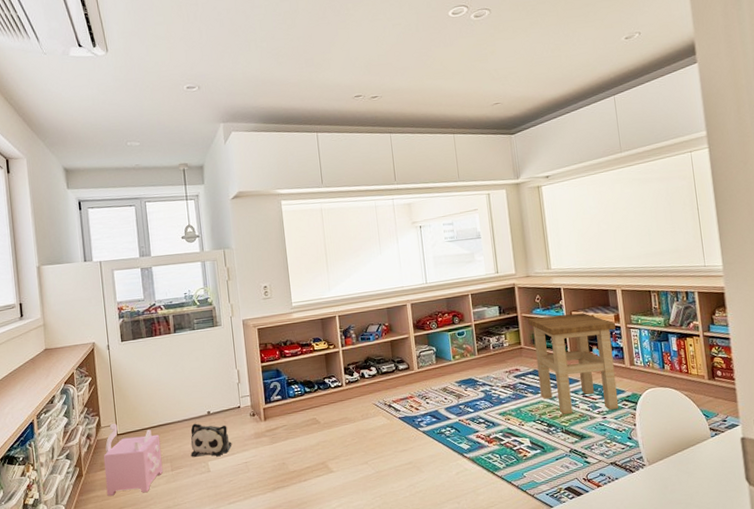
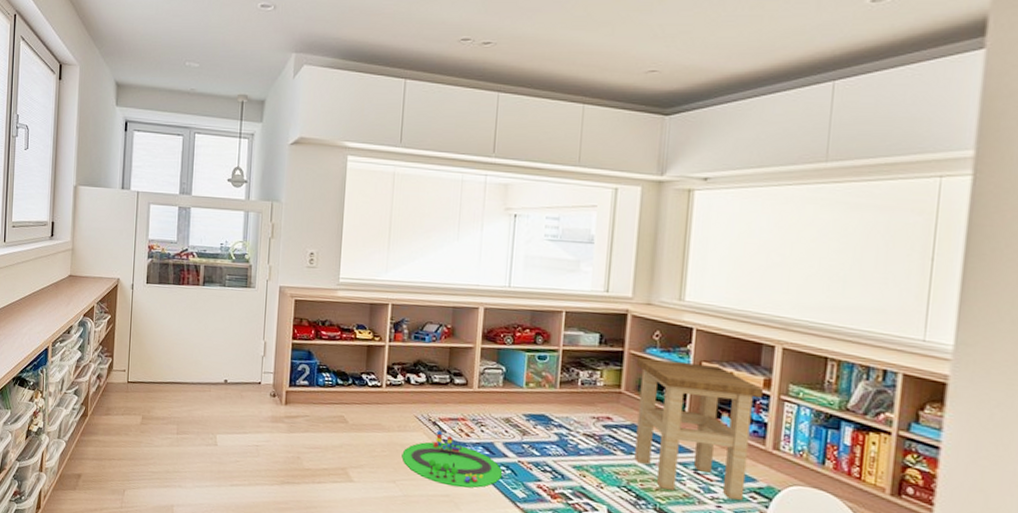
toy box: present [103,423,163,496] -> none [108,368,171,450]
plush toy: present [190,423,232,457] -> none [199,389,246,431]
toy play set: none [368,411,449,455] -> present [402,430,502,488]

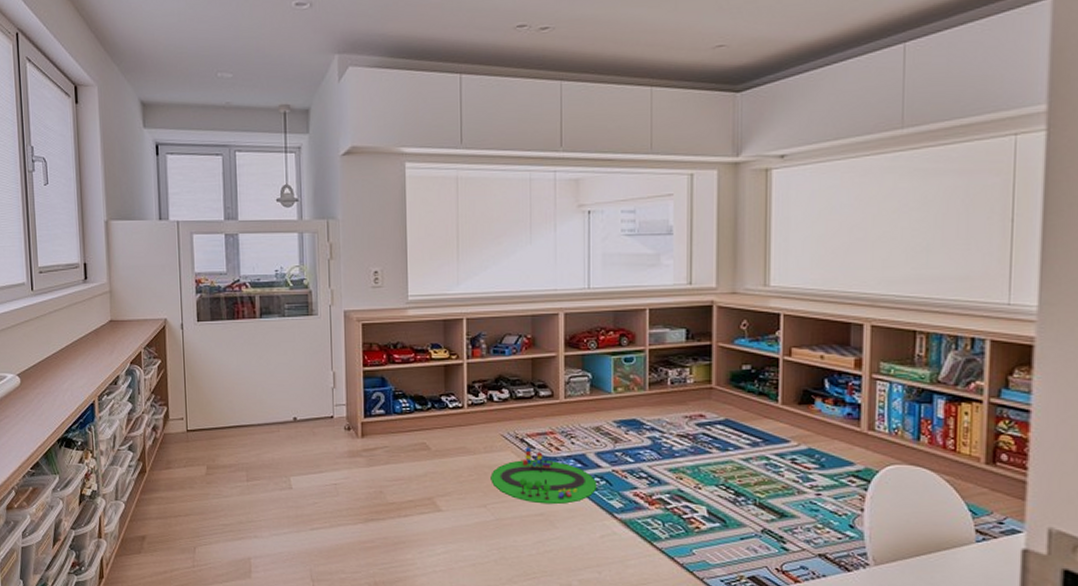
stool: present [634,358,763,500] -> none [725,351,854,485]

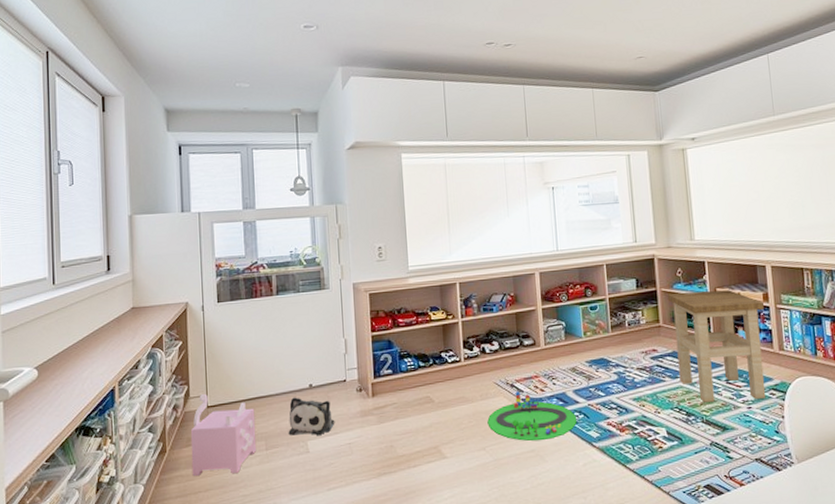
toy box: none [170,416,237,502] -> present [190,393,257,476]
plush toy: none [270,429,320,472] -> present [288,397,335,436]
stool: none [725,351,854,485] -> present [667,290,766,403]

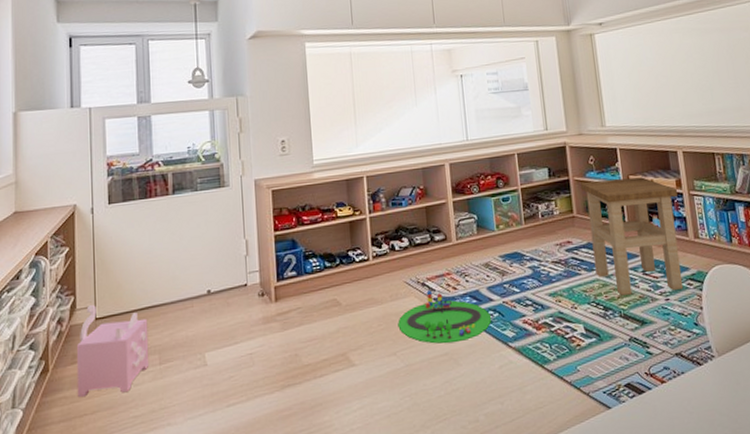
plush toy: present [288,397,335,436] -> none [184,304,235,347]

